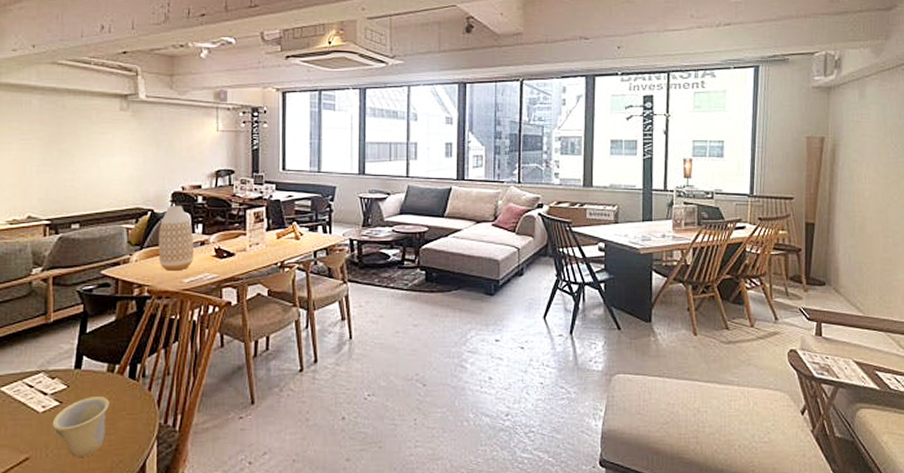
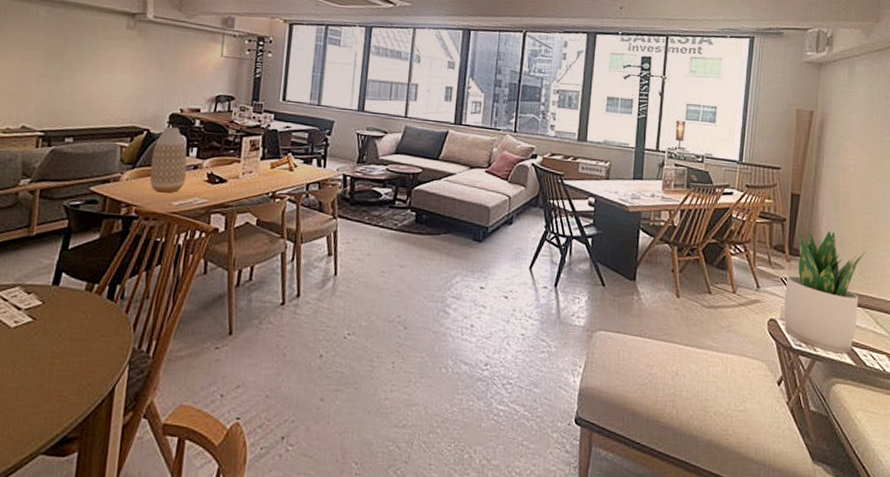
cup: present [52,396,109,457] -> none [22,315,84,377]
planter: none [803,258,887,379] -> present [784,231,867,354]

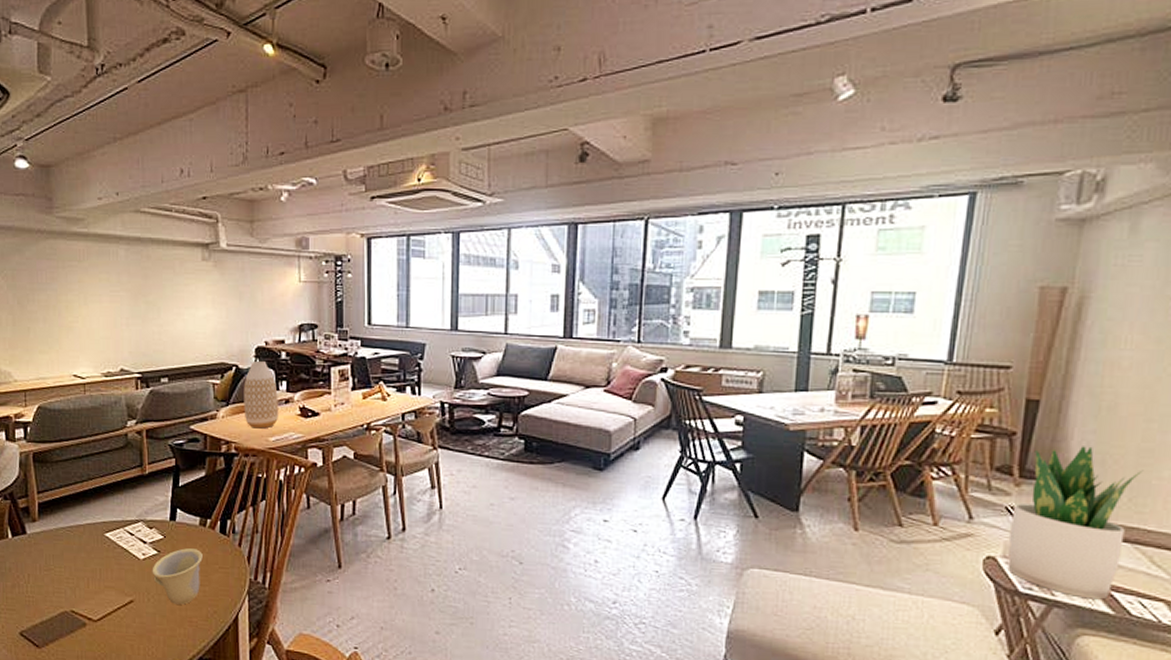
cup: none [22,315,84,377] -> present [152,548,203,605]

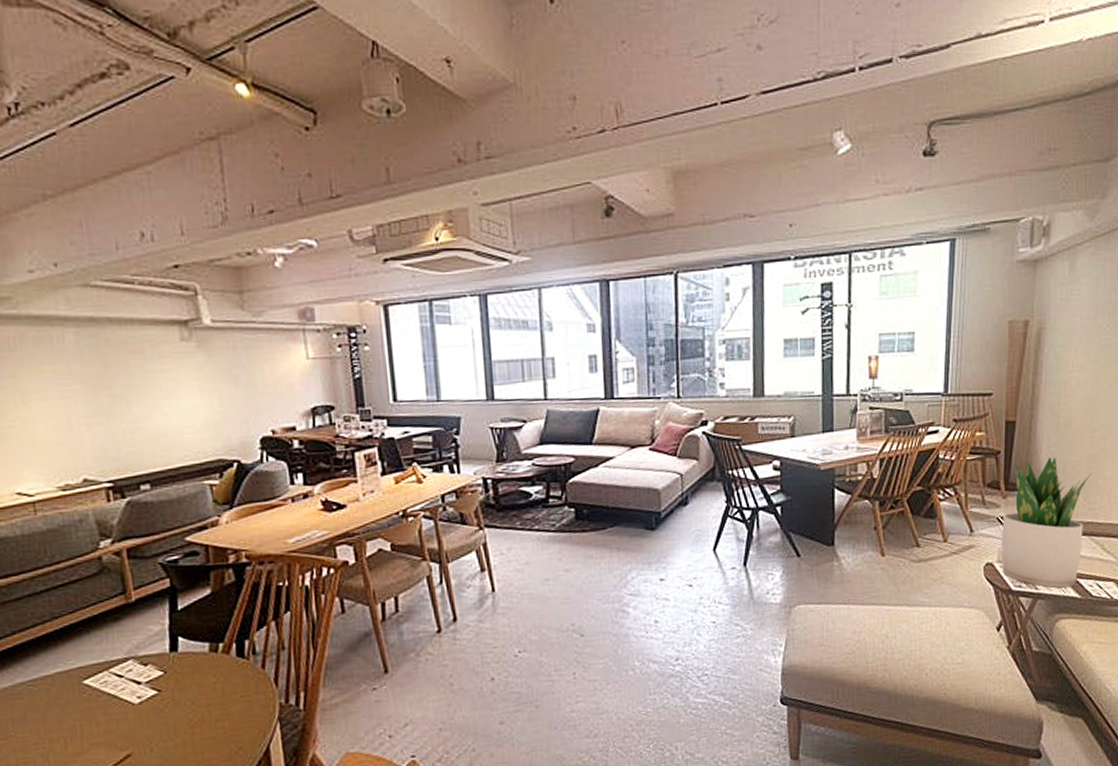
cup: present [152,548,203,605] -> none [152,680,218,749]
vase: present [243,360,279,429] -> none [249,452,298,531]

